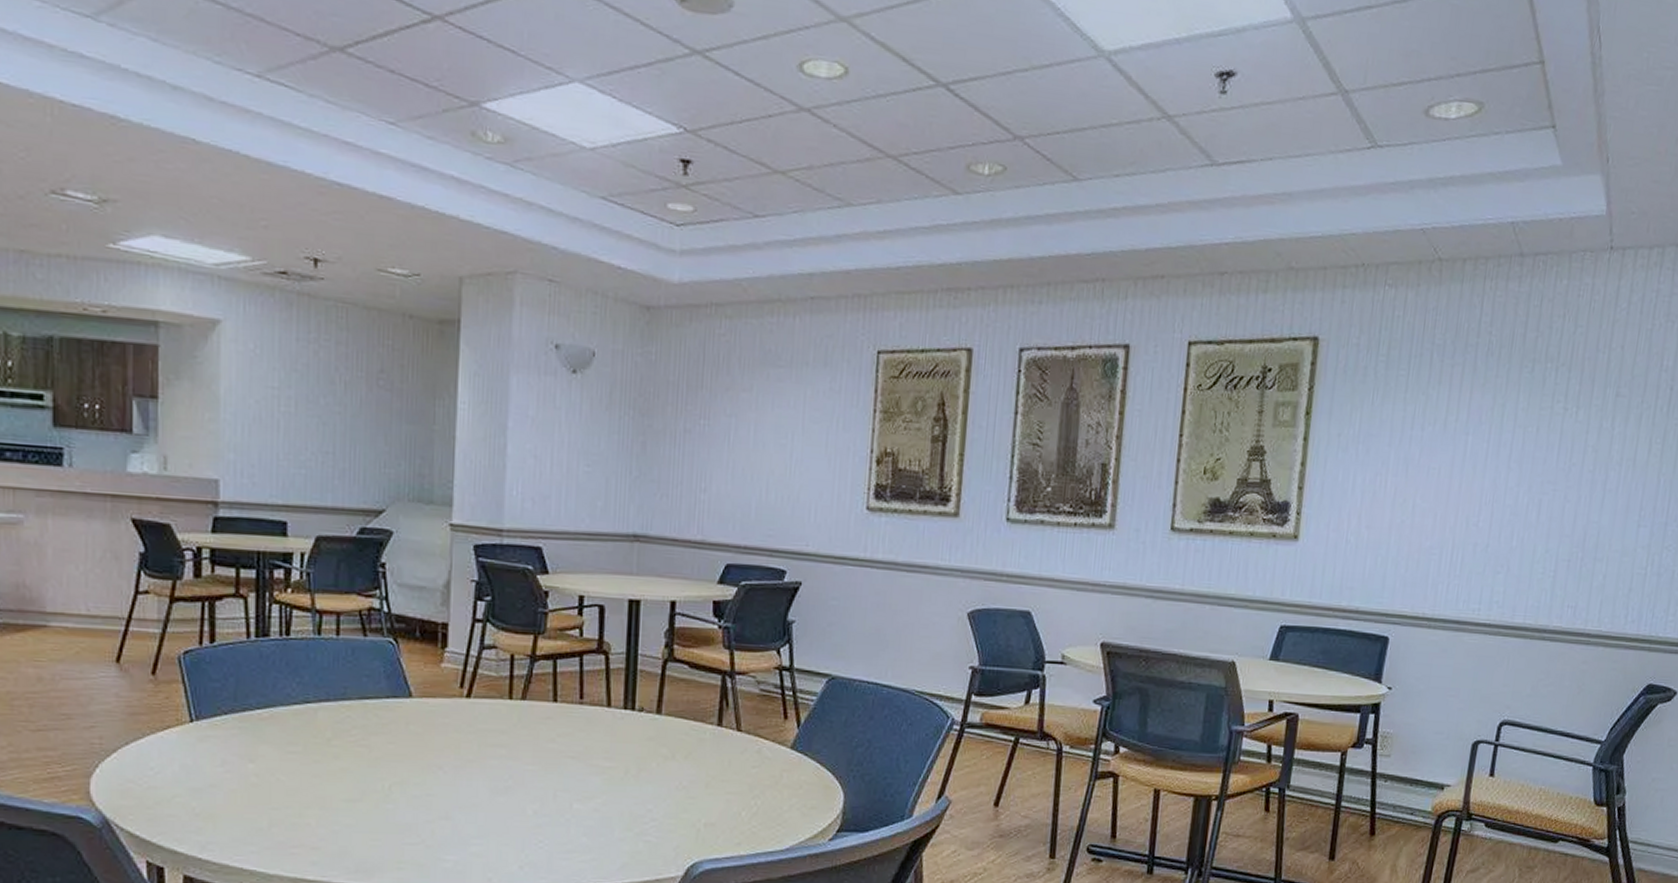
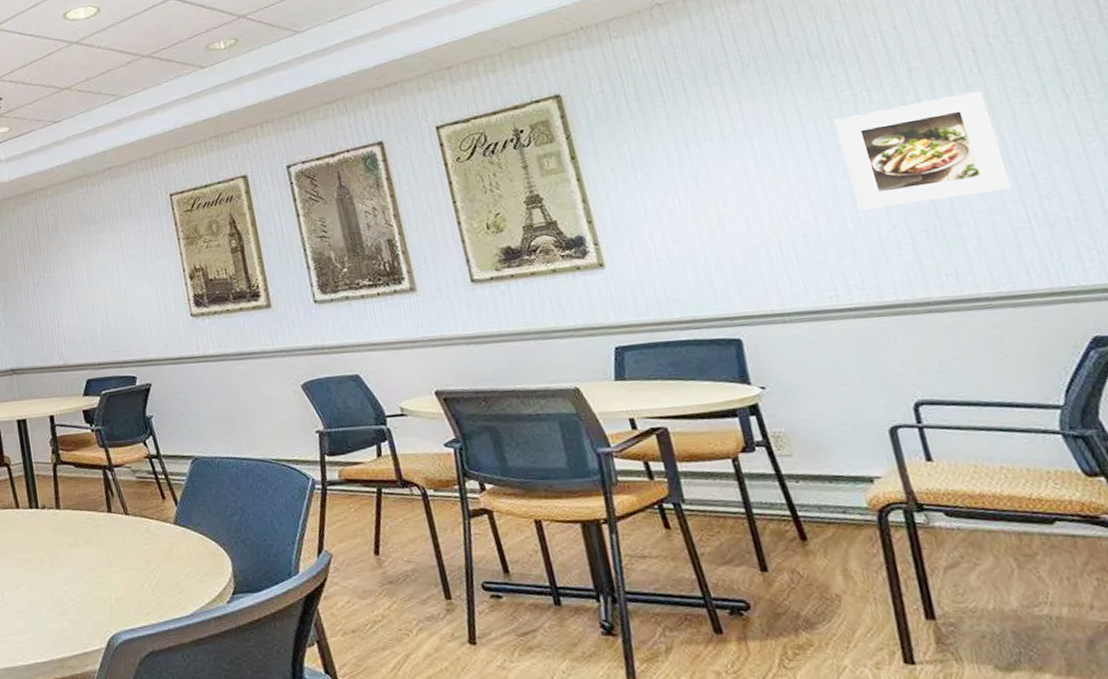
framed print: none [1527,430,1662,535] -> present [833,91,1013,211]

